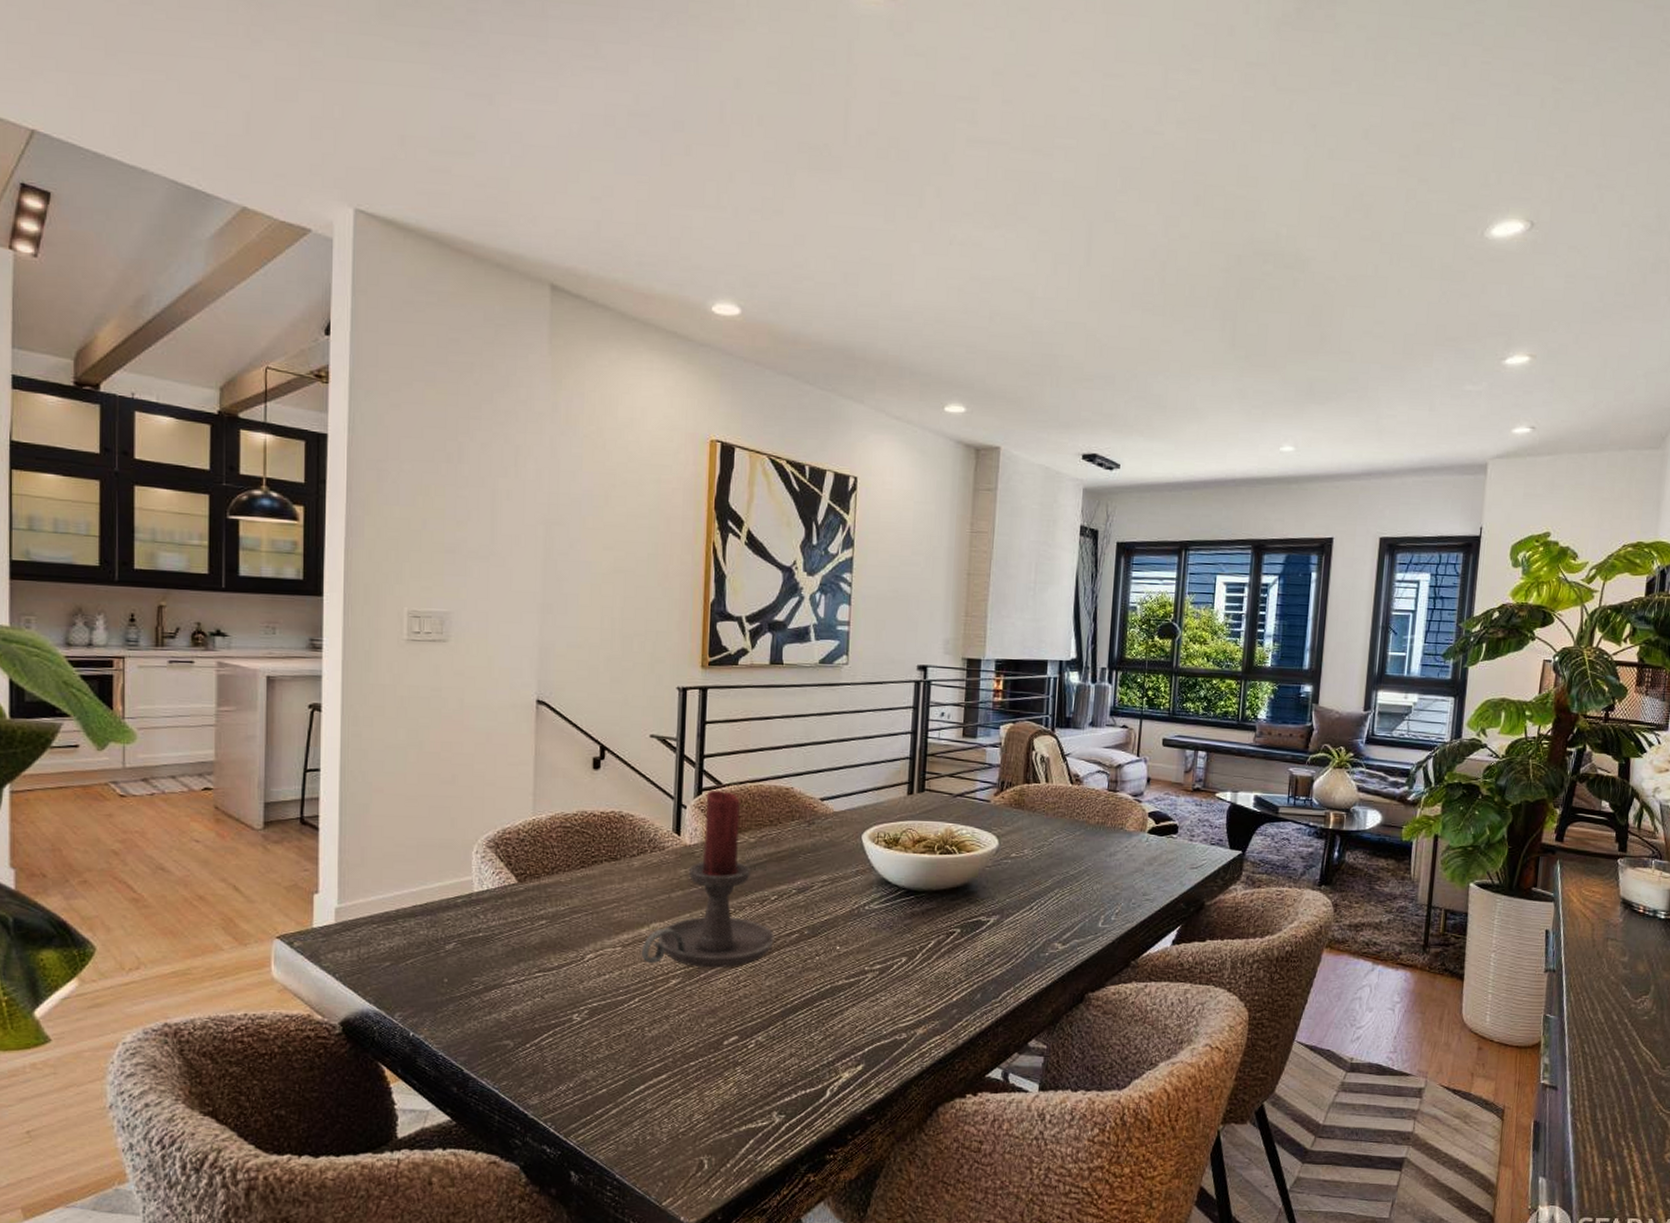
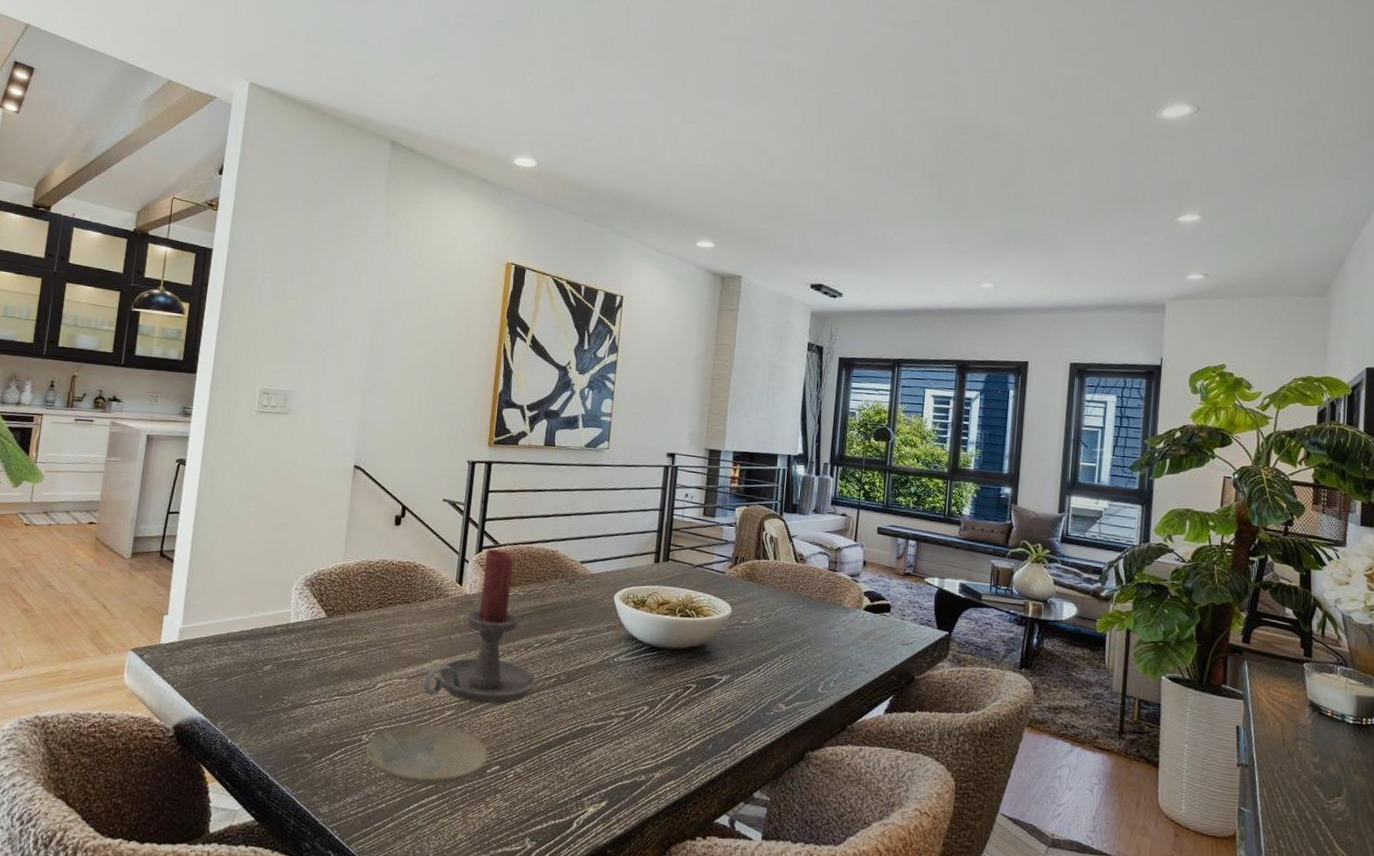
plate: none [579,995,724,1065] -> present [366,724,489,786]

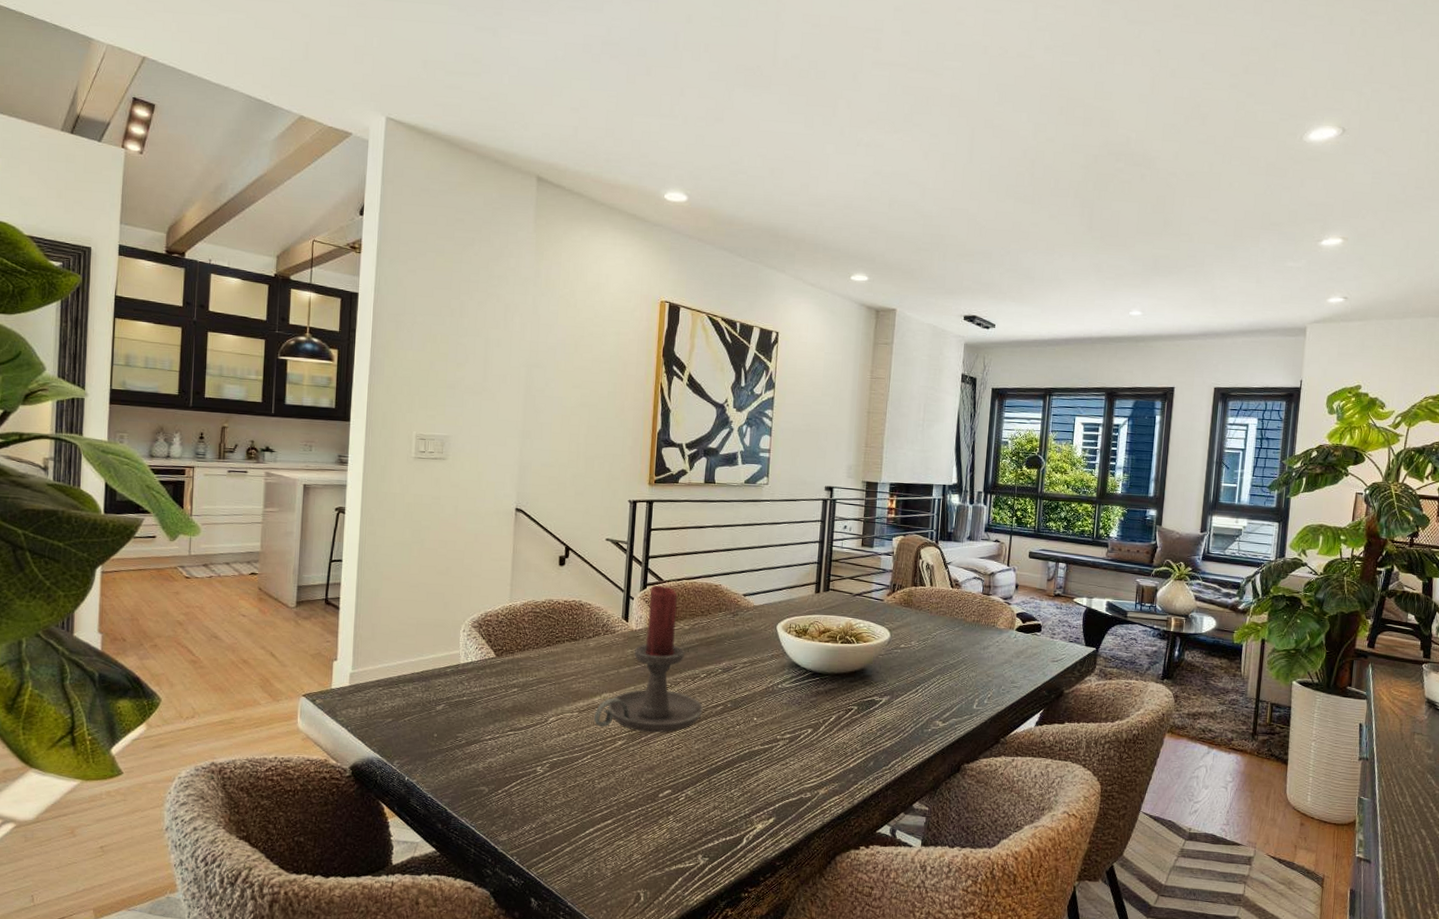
plate: present [366,724,489,786] -> none [541,754,660,812]

